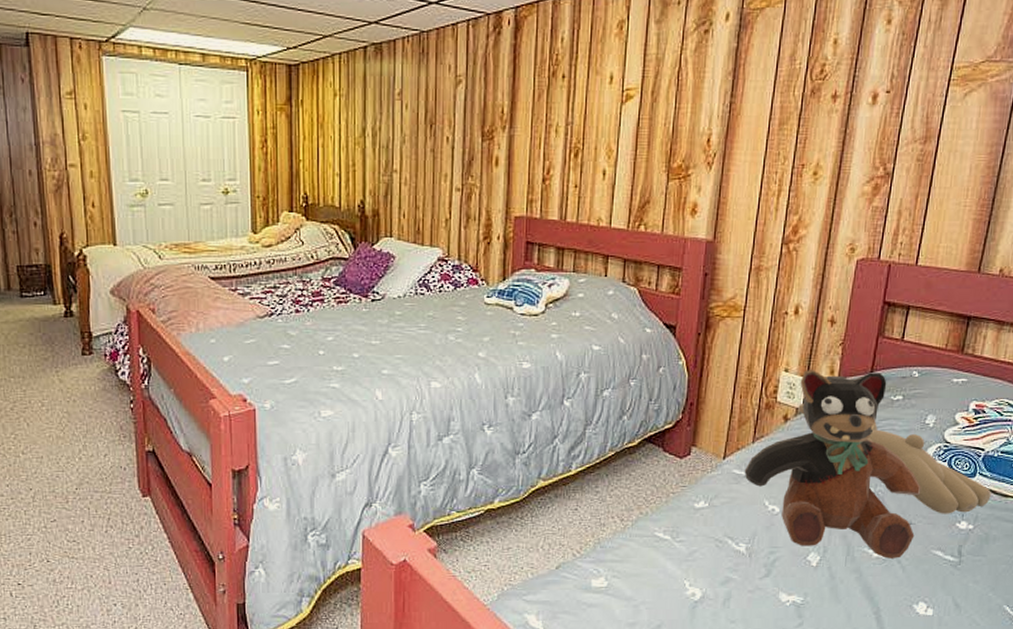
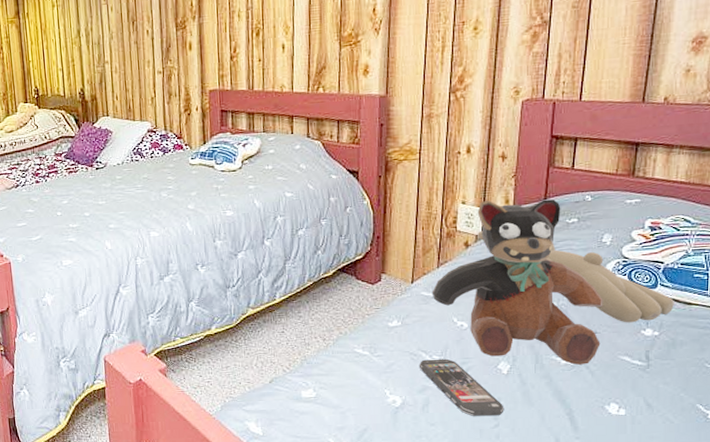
smartphone: none [723,547,810,613] -> present [418,358,504,416]

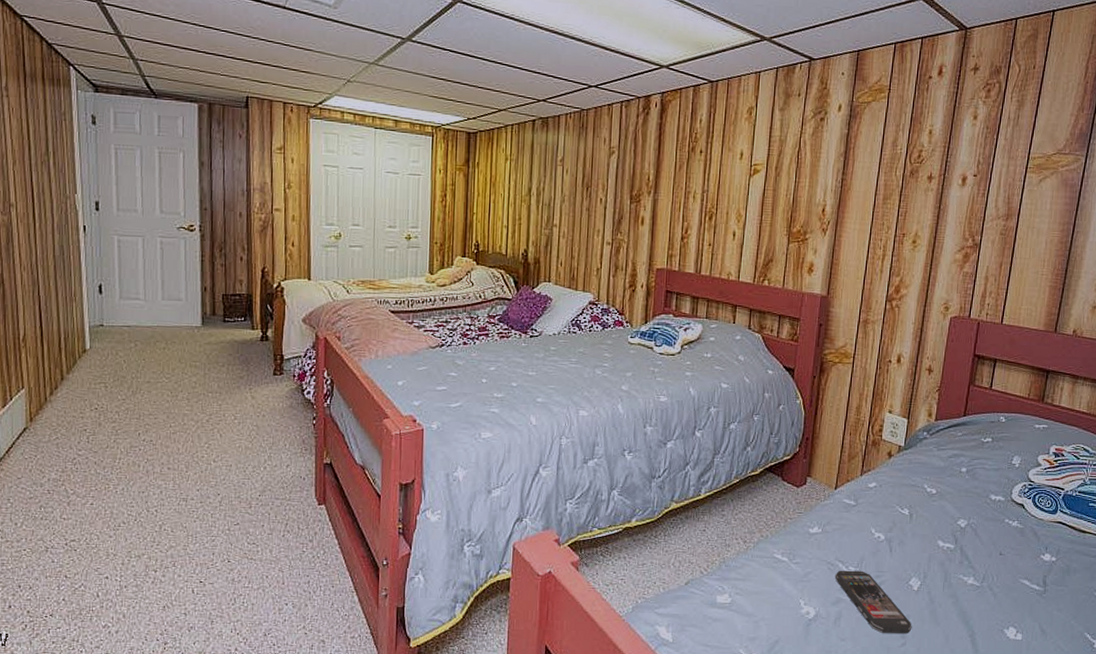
stuffed animal: present [432,199,603,365] -> none [853,411,1010,586]
teddy bear: present [478,231,674,323] -> none [900,442,1071,547]

